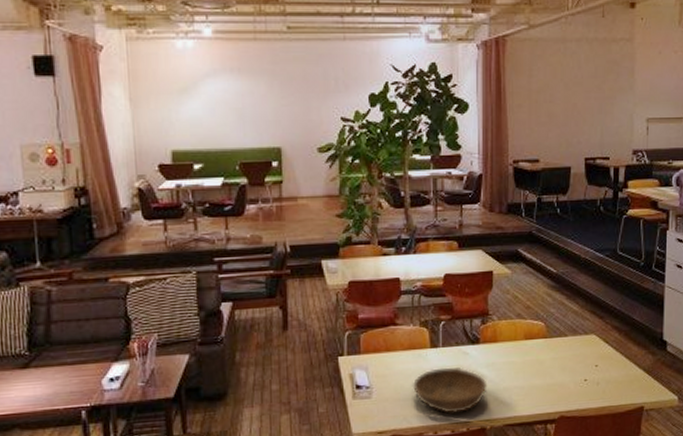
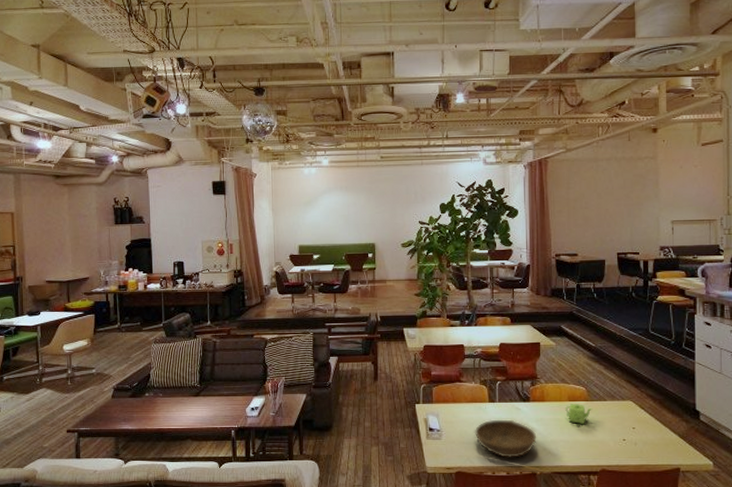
teapot: none [521,342,552,366] -> present [565,404,593,424]

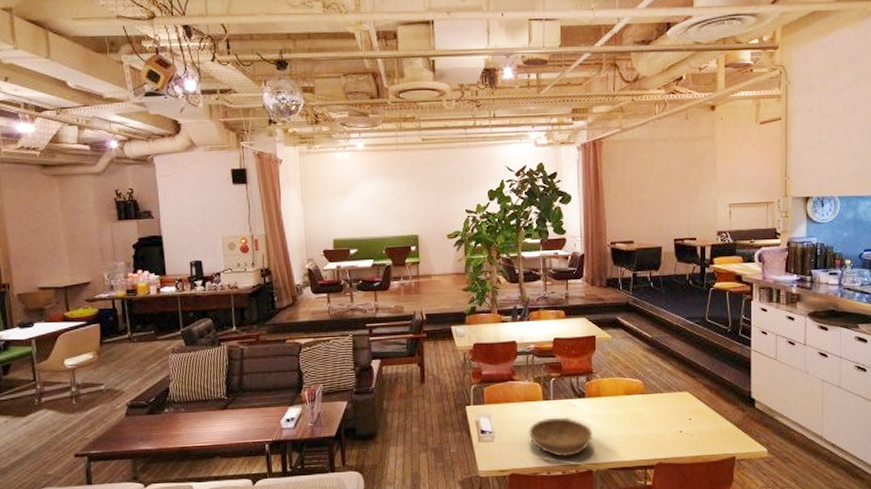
teapot: present [565,404,593,424] -> none [622,397,650,418]

